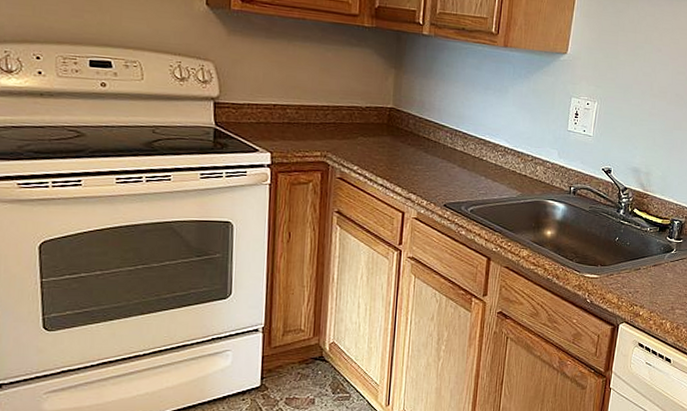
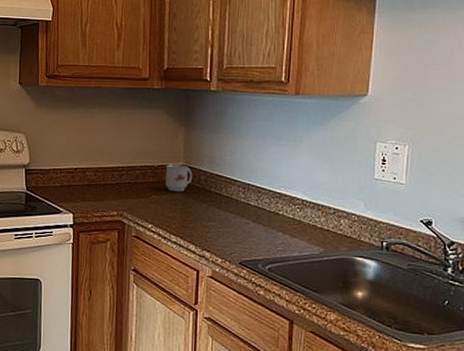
mug: none [373,106,402,135] -> present [166,164,193,192]

